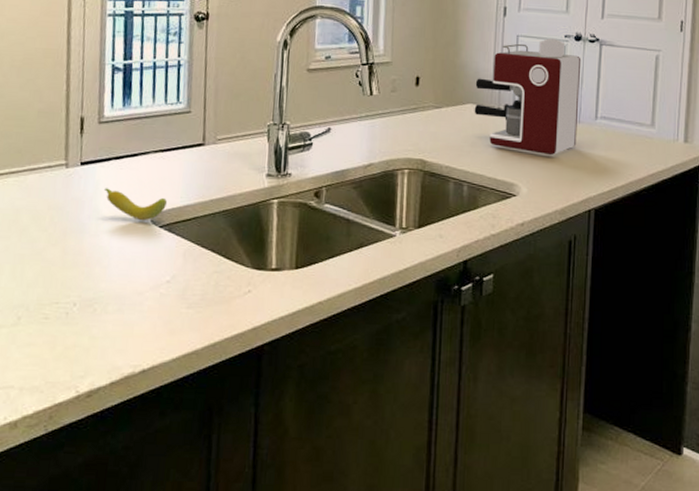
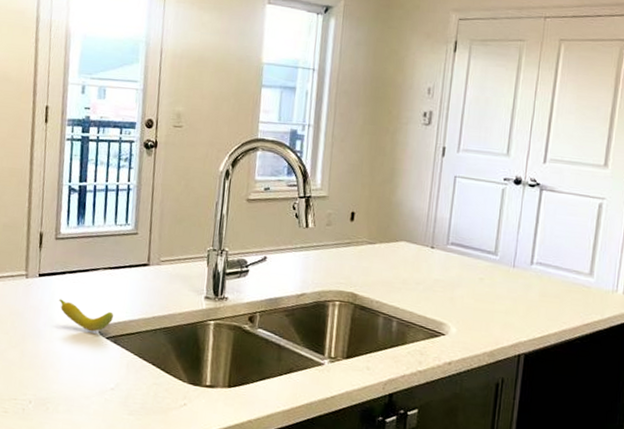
coffee maker: present [474,38,581,156] -> none [407,181,520,298]

